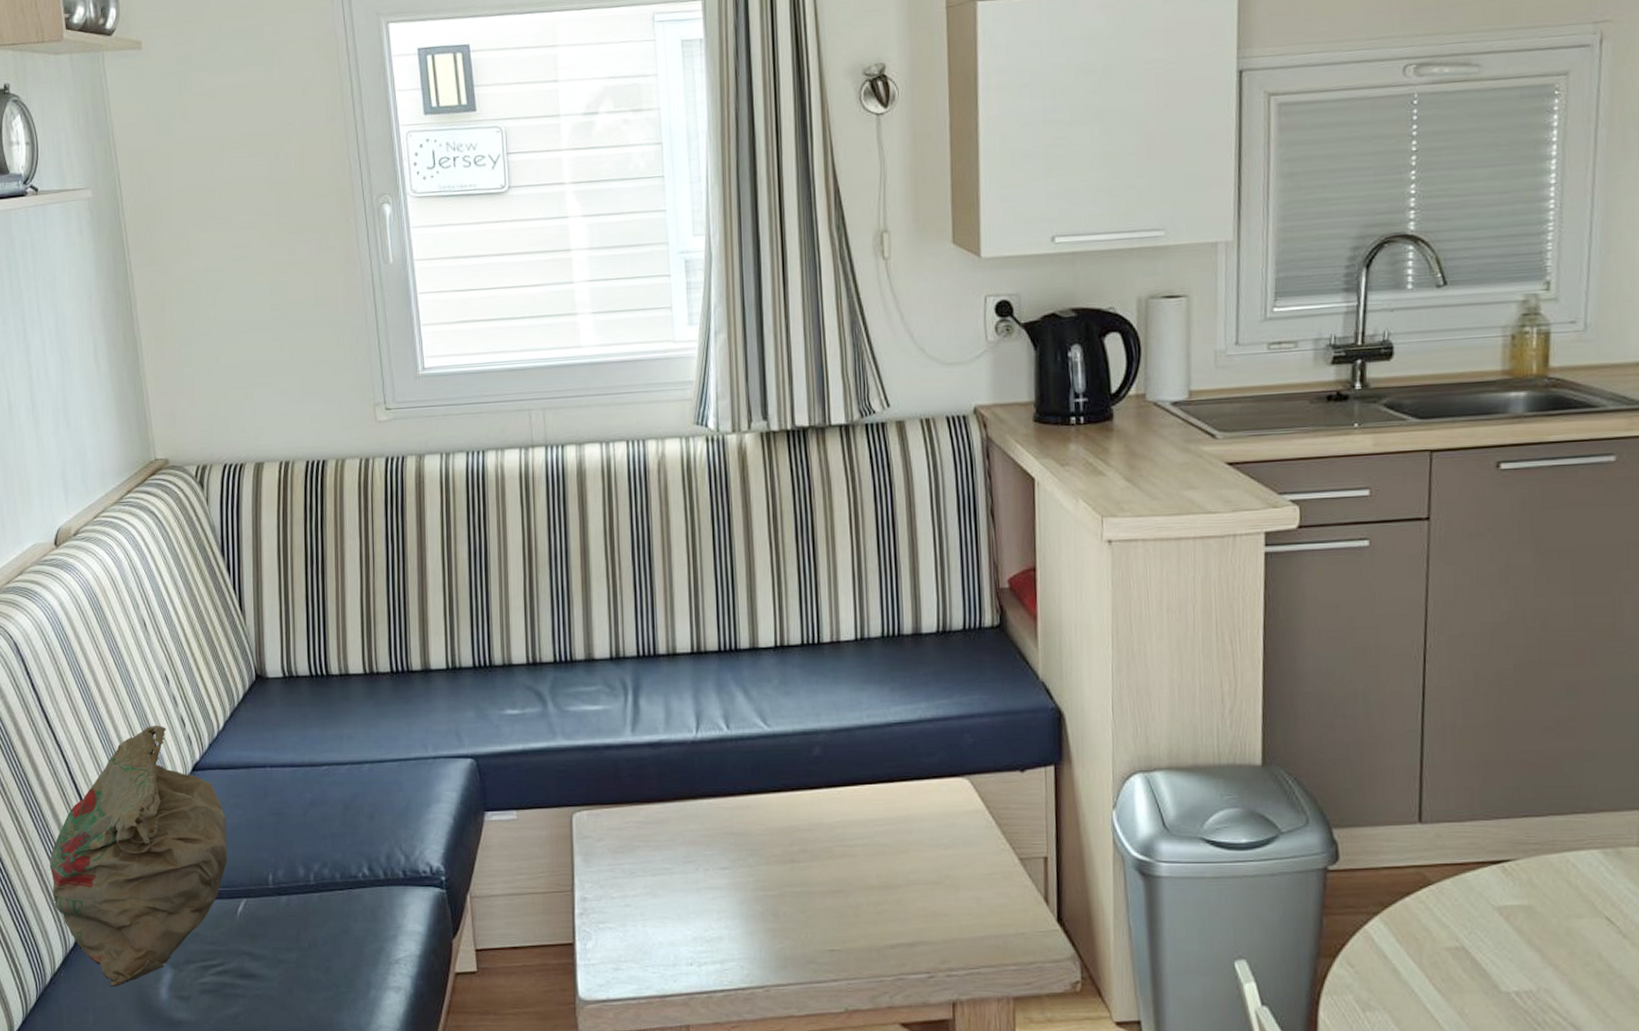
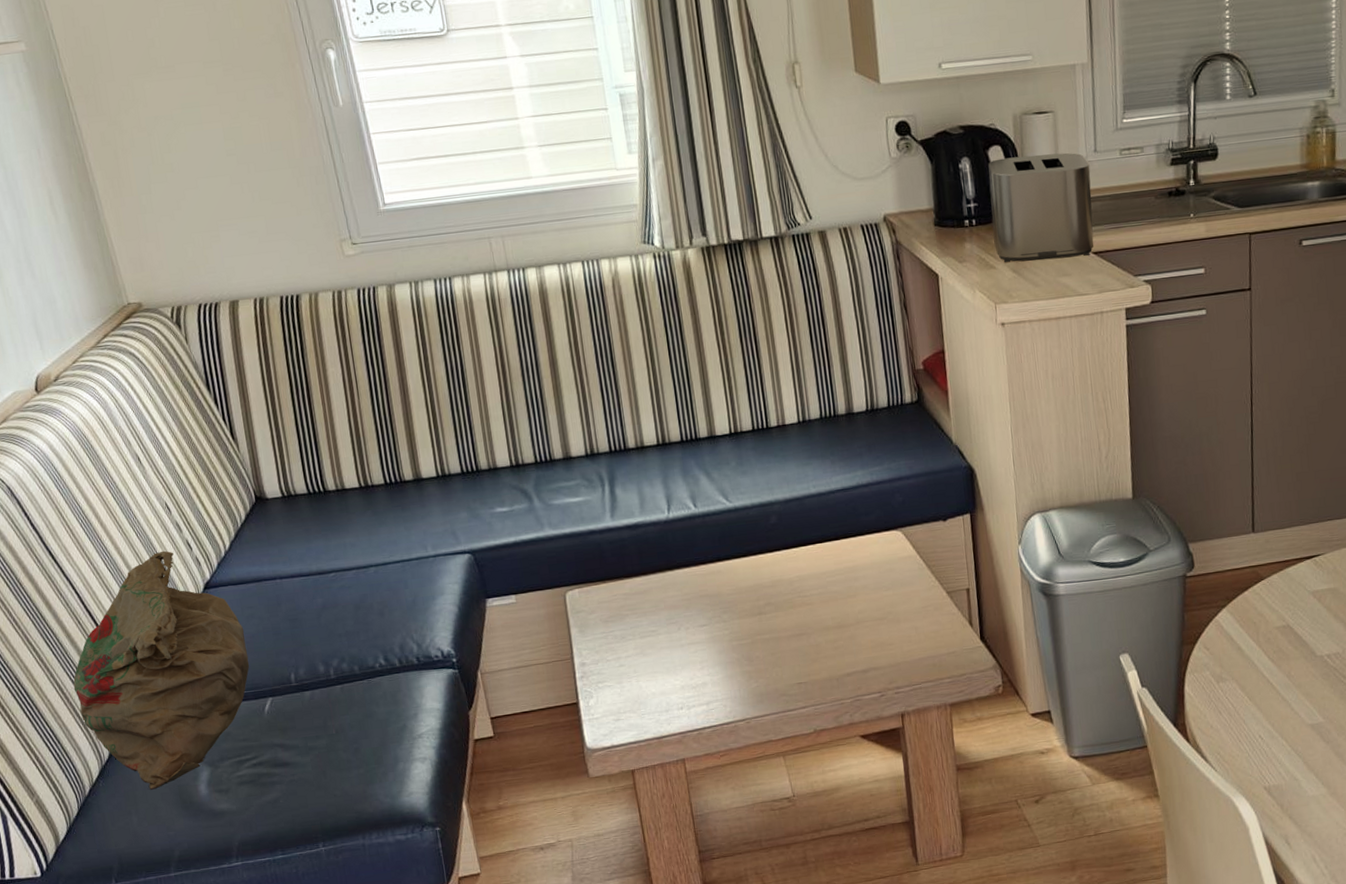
toaster: none [1103,344,1230,470] -> present [988,152,1094,263]

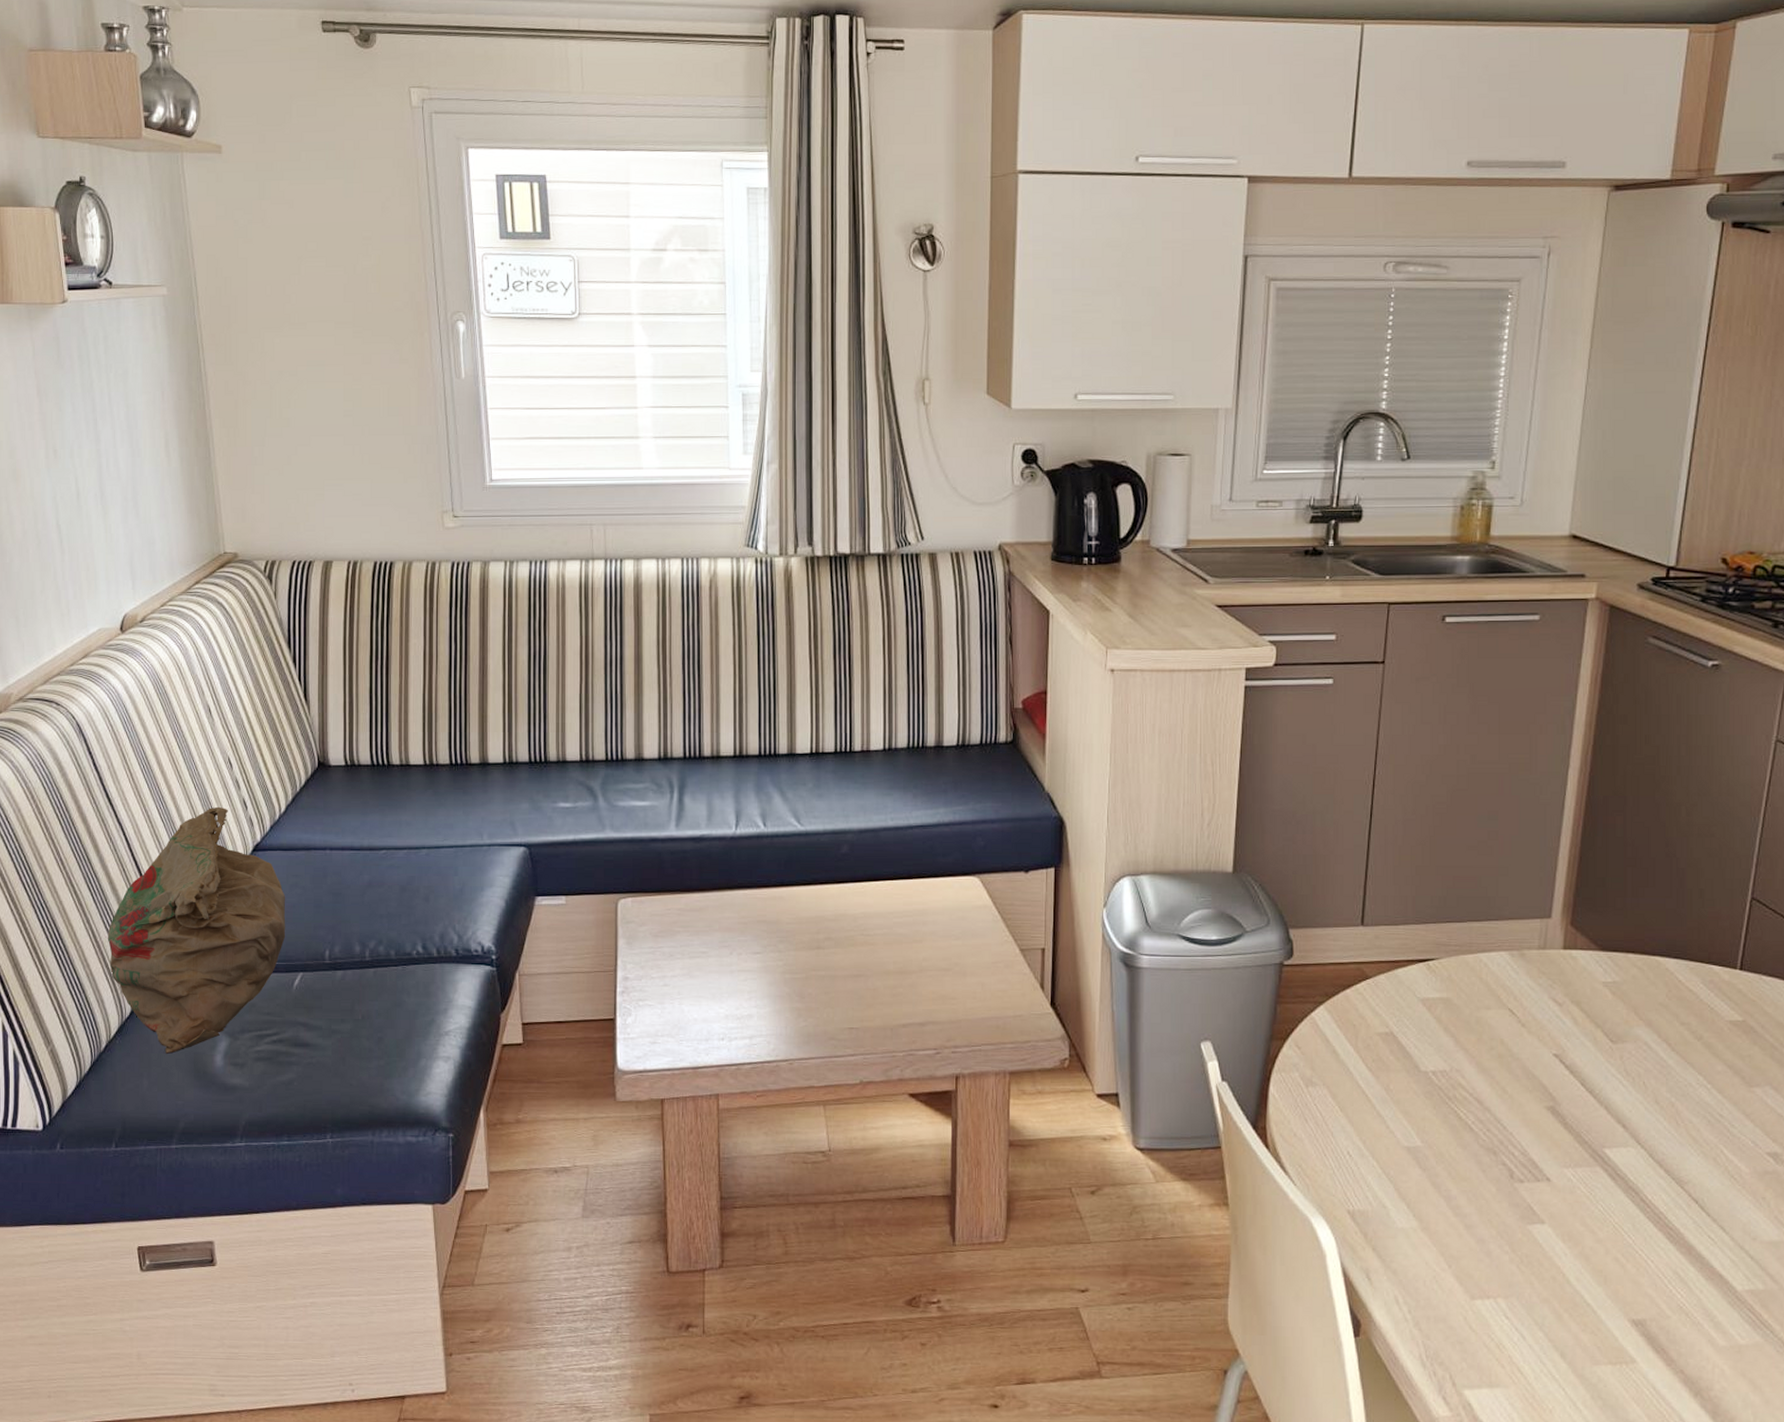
toaster: present [988,152,1094,263] -> none [1112,497,1223,609]

